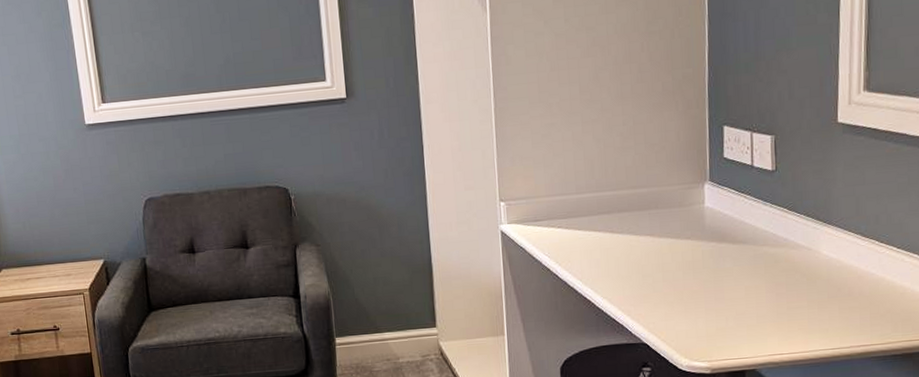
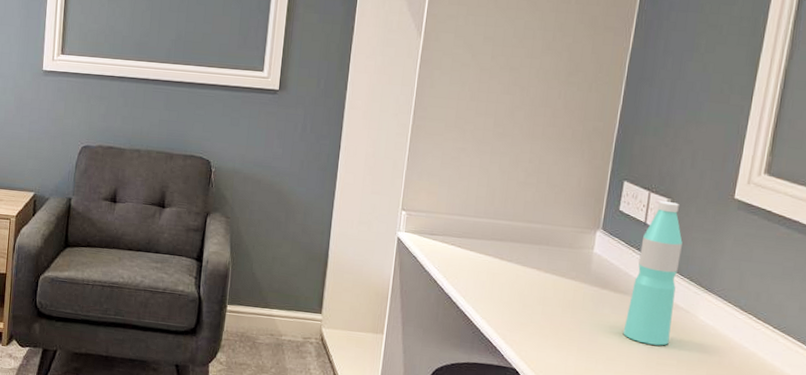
water bottle: none [748,138,796,291] -> present [623,201,683,346]

